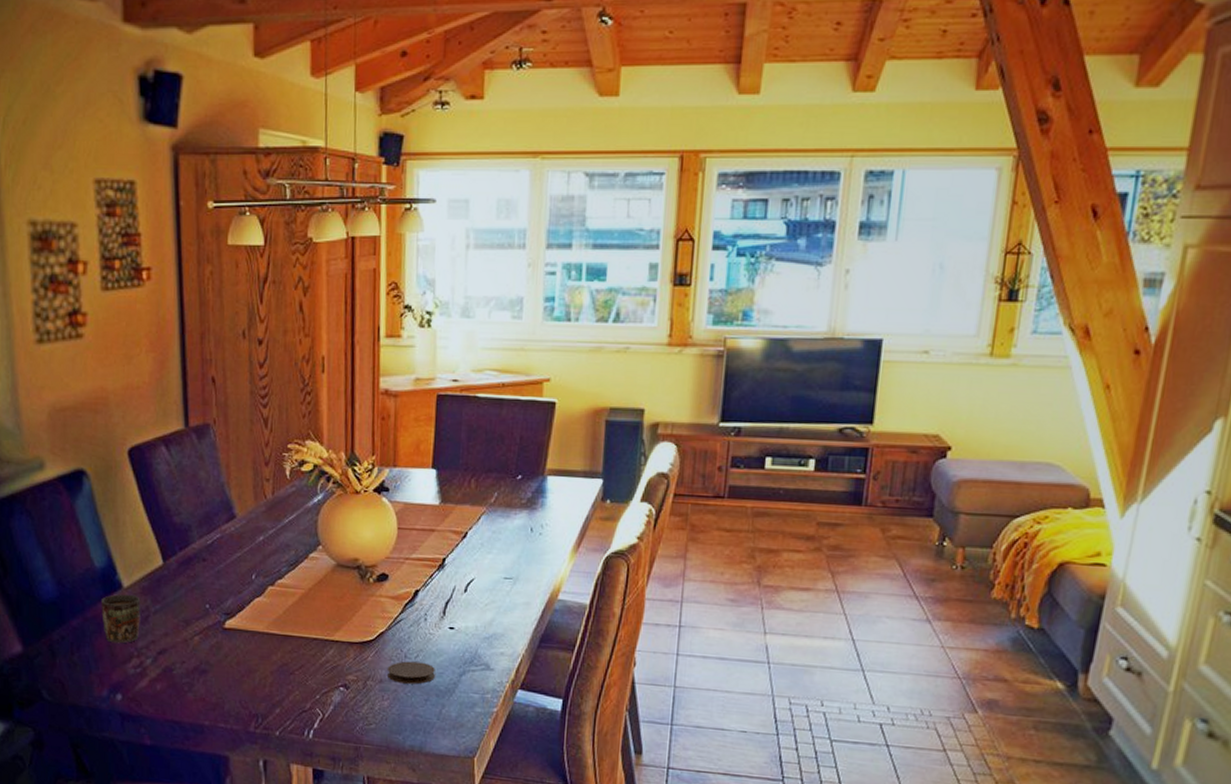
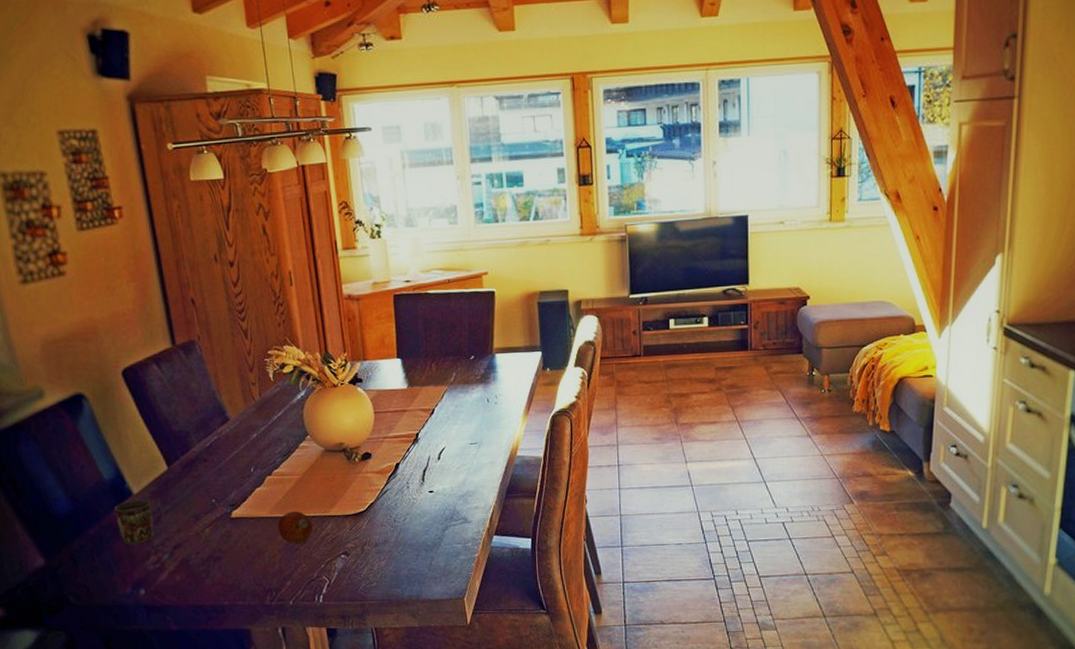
fruit: none [273,629,313,668] -> present [277,511,314,544]
coaster: present [387,661,435,685] -> none [380,524,422,544]

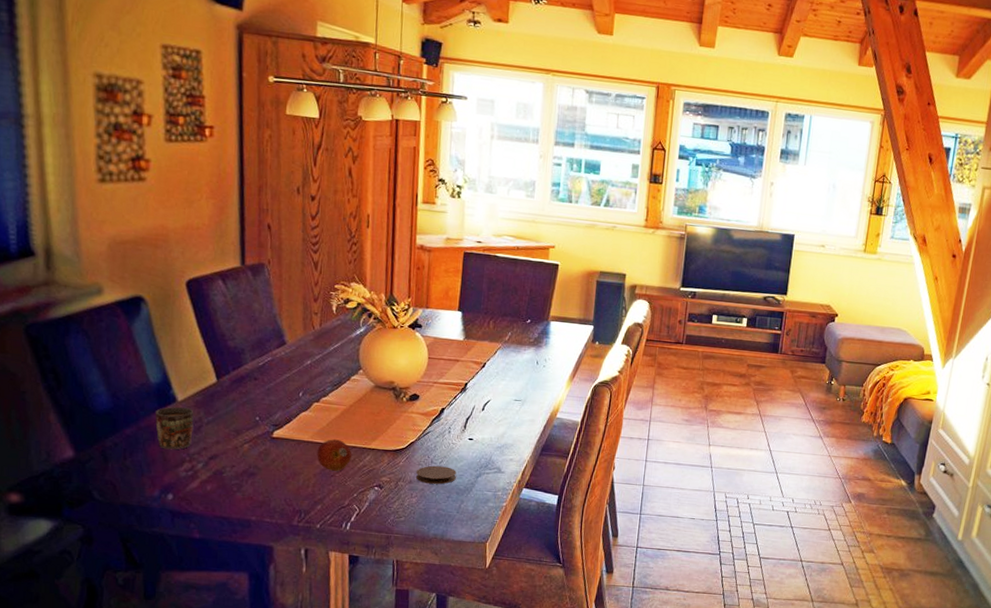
coaster: none [380,524,422,544] -> present [415,465,456,485]

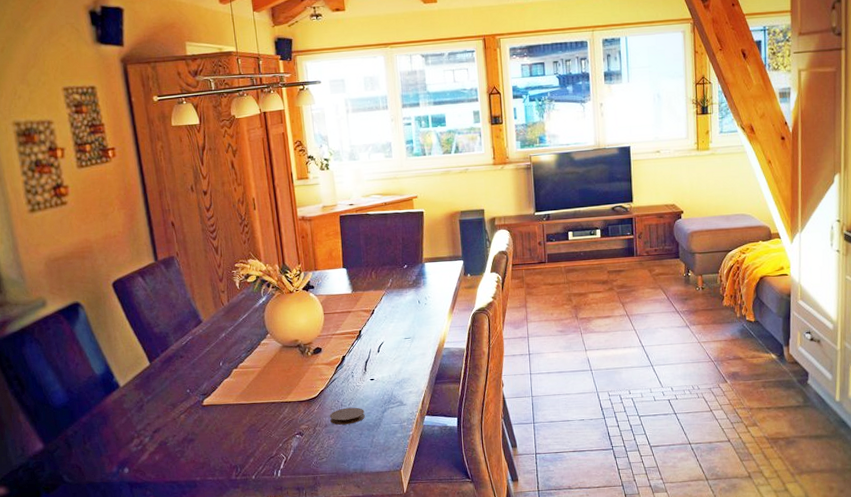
mug: present [155,406,194,450] -> none [104,391,137,430]
fruit: present [317,439,352,471] -> none [242,398,273,427]

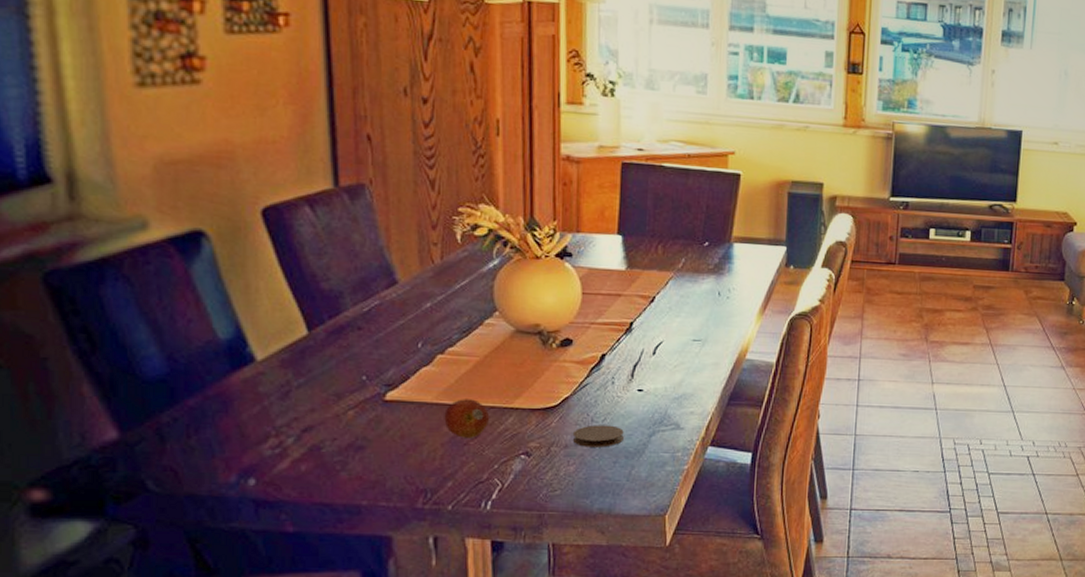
fruit: none [242,398,273,427] -> present [444,399,490,438]

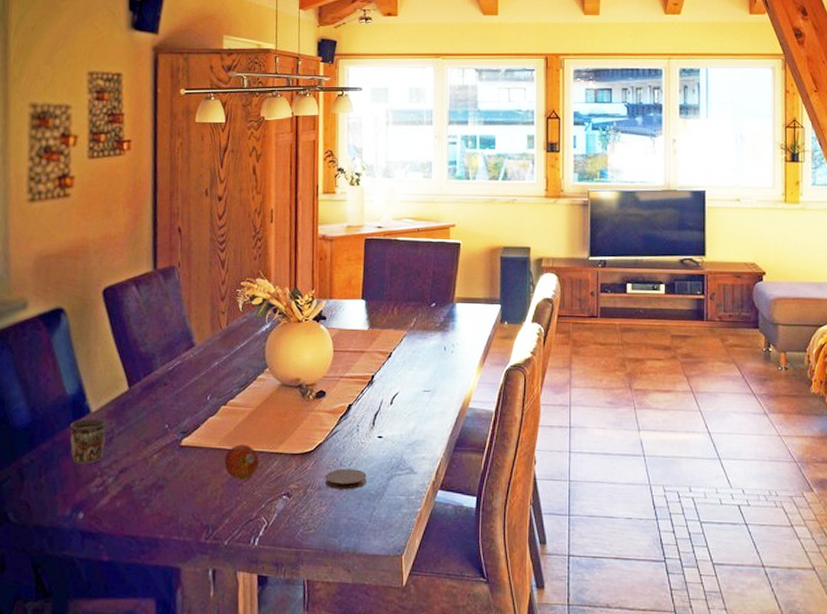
mug: none [228,367,279,423] -> present [69,418,106,465]

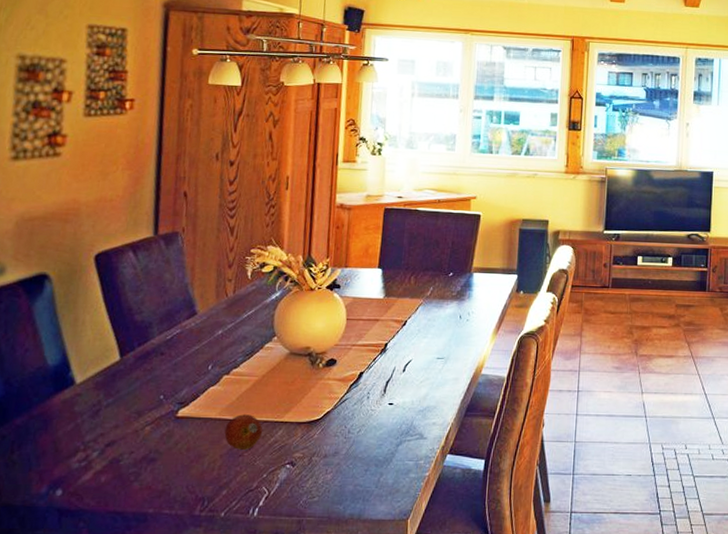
mug: present [69,418,106,465] -> none [49,390,93,439]
coaster: present [324,468,367,490] -> none [331,436,375,457]

